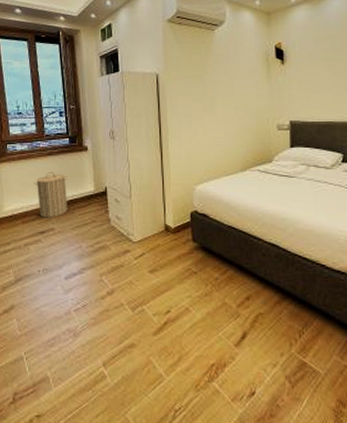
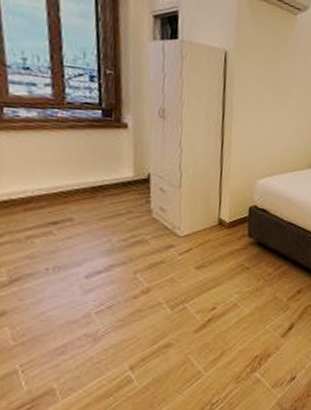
laundry hamper: present [33,172,68,218] -> none [44,149,96,206]

